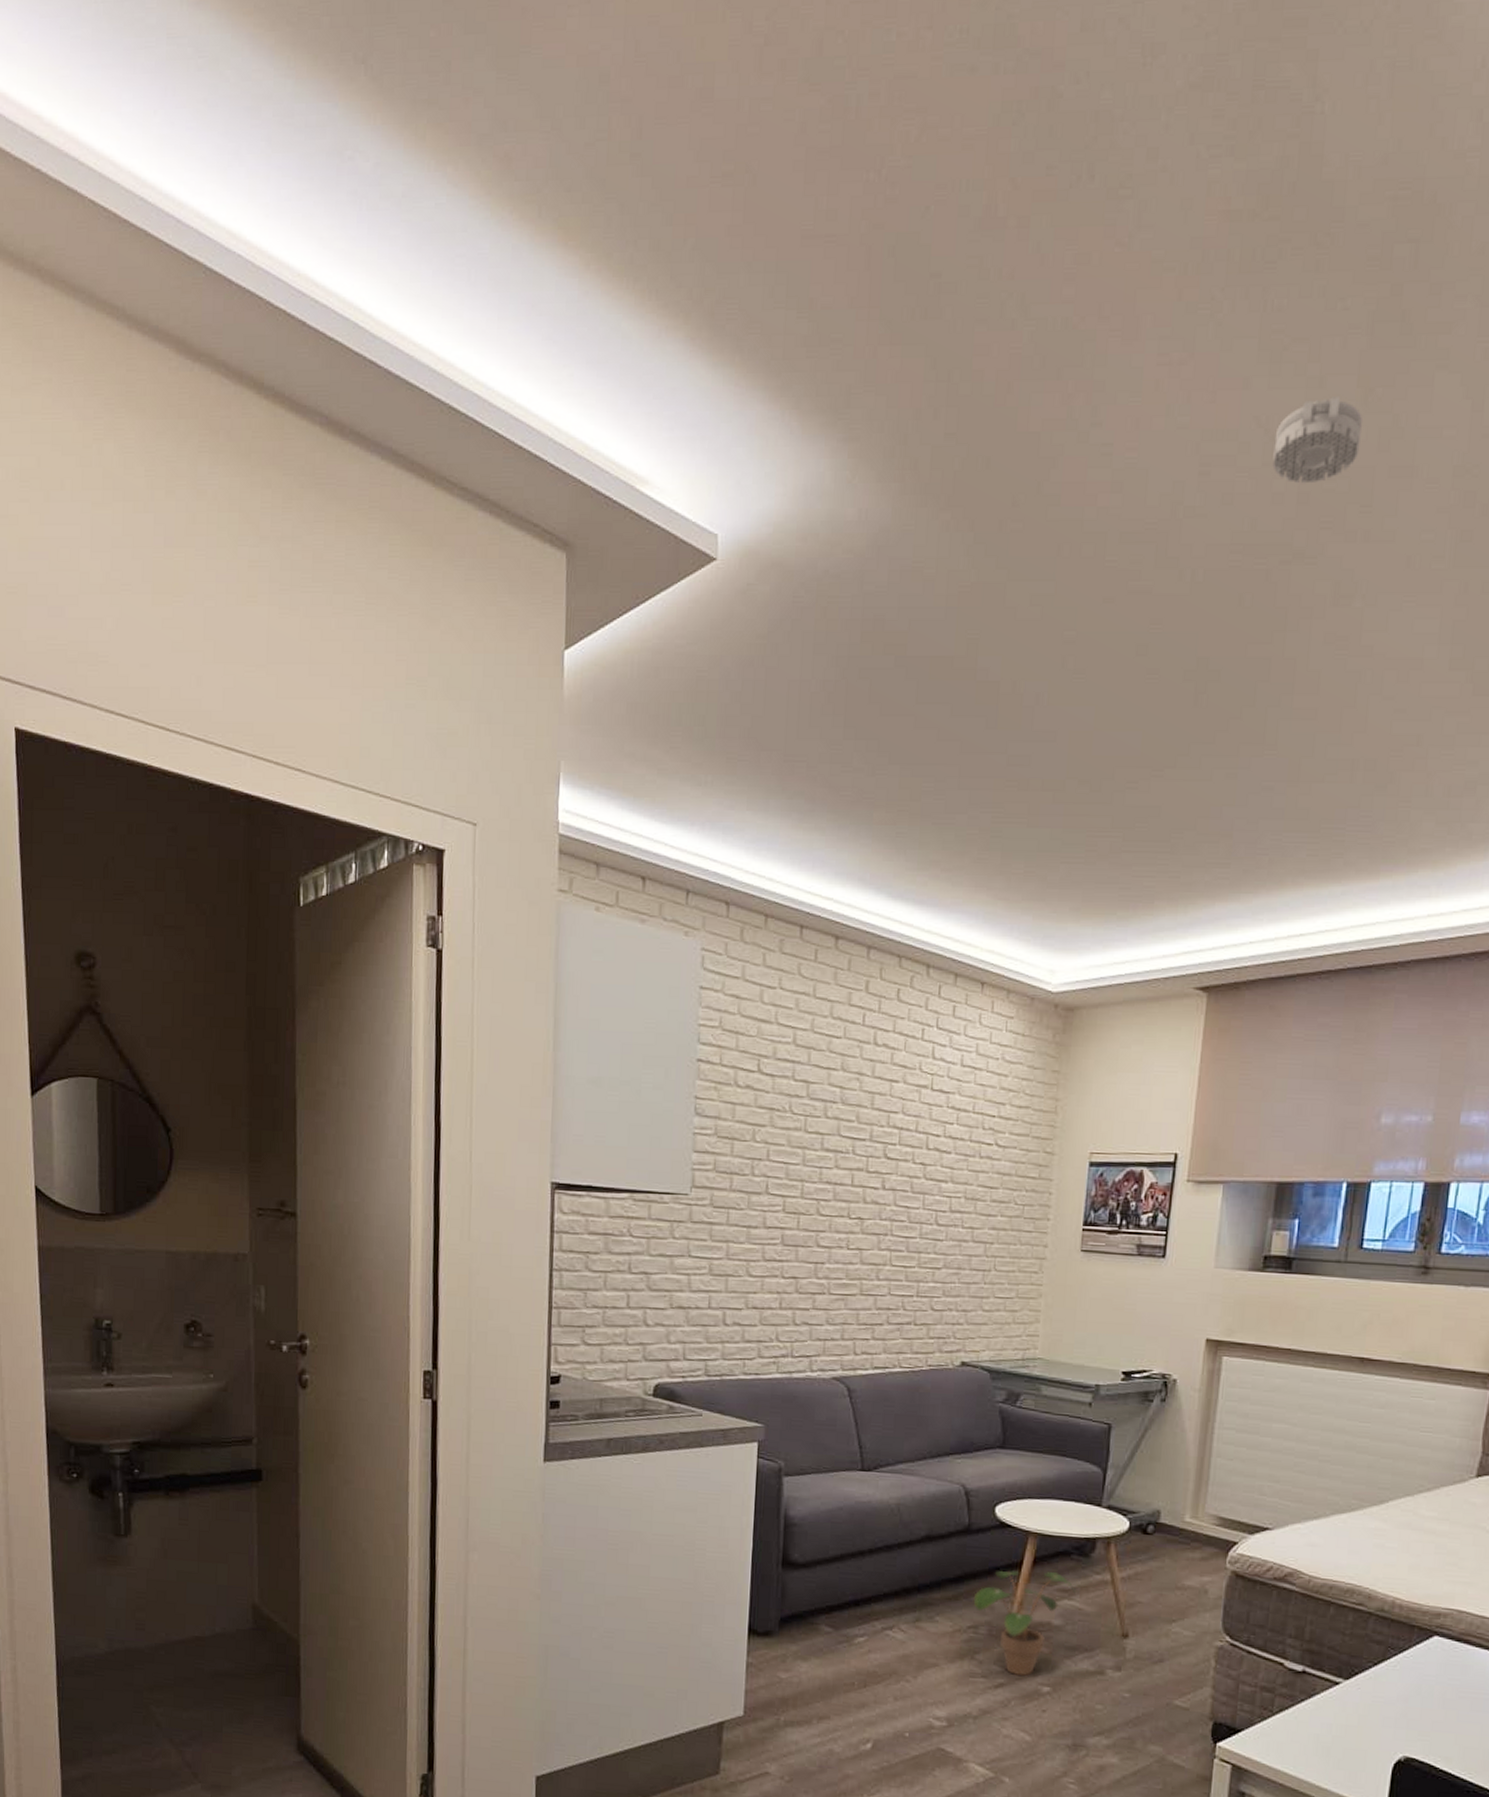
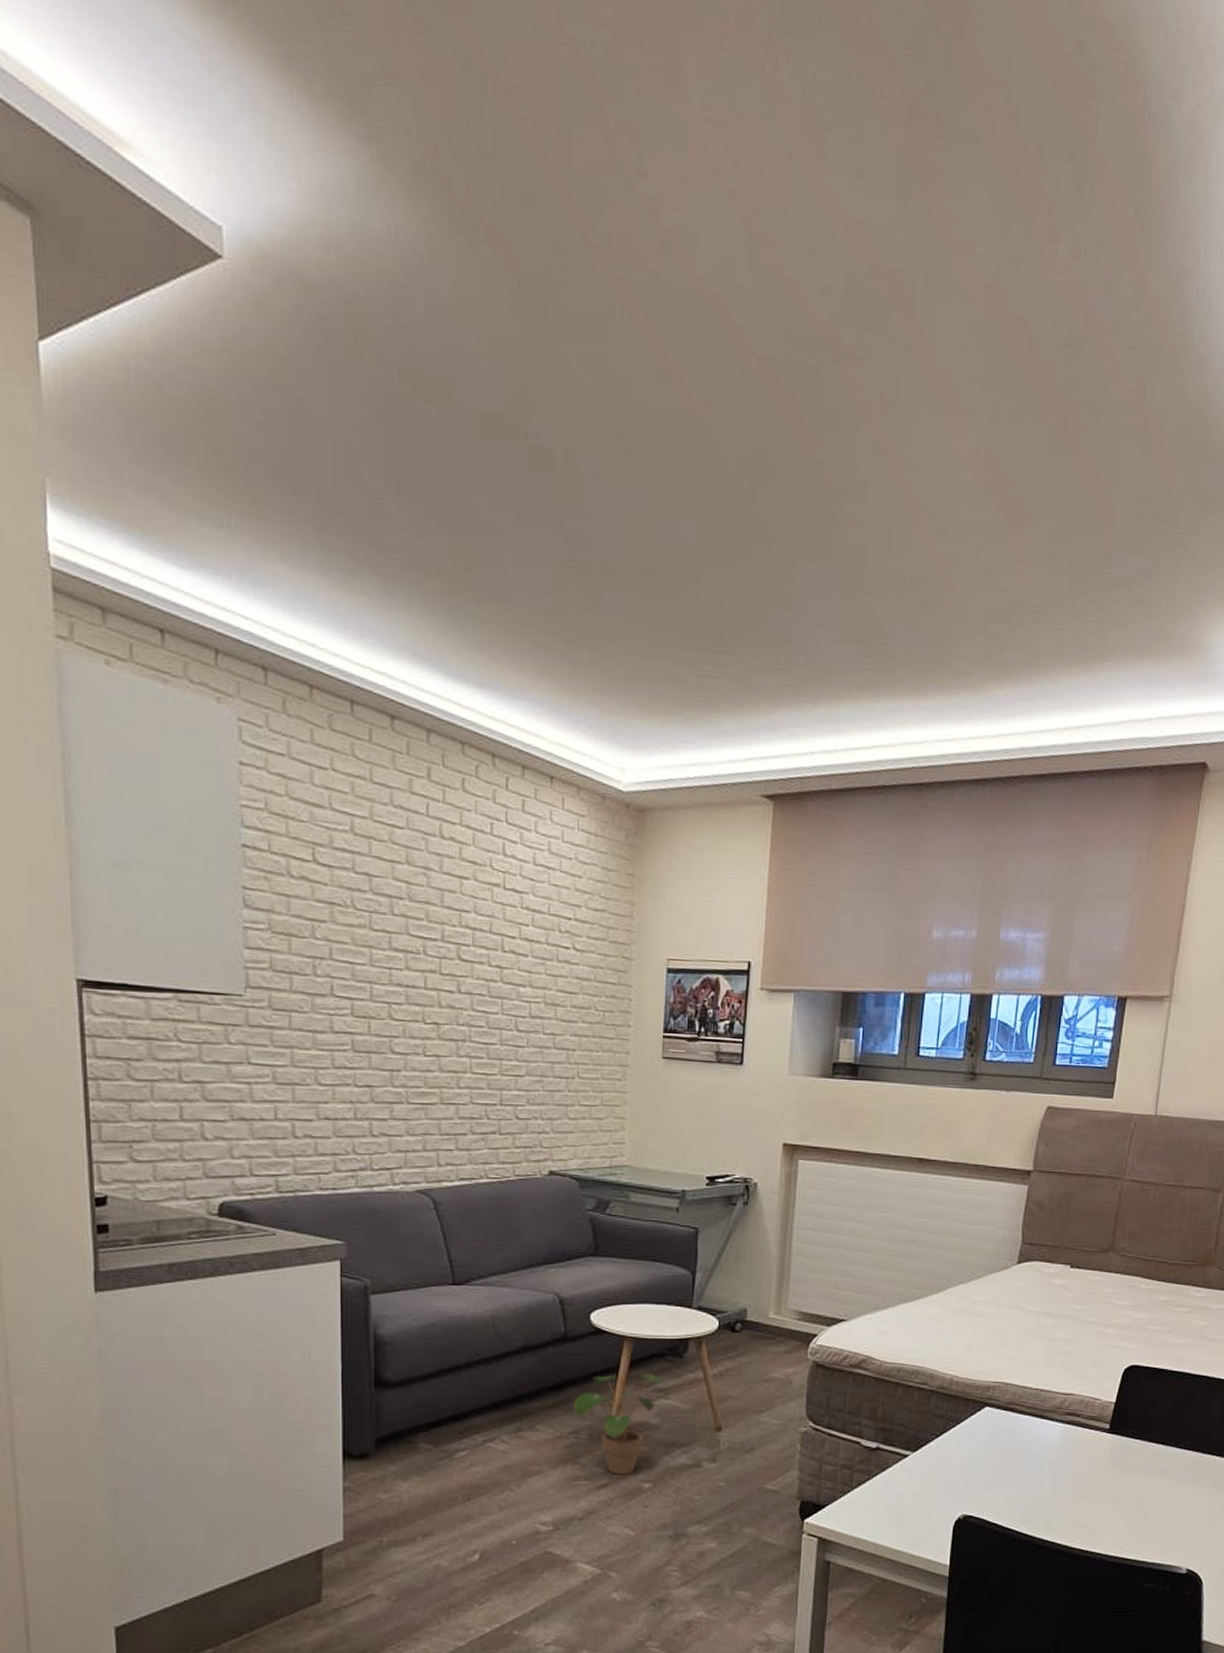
smoke detector: present [1272,397,1362,484] -> none [819,189,902,280]

